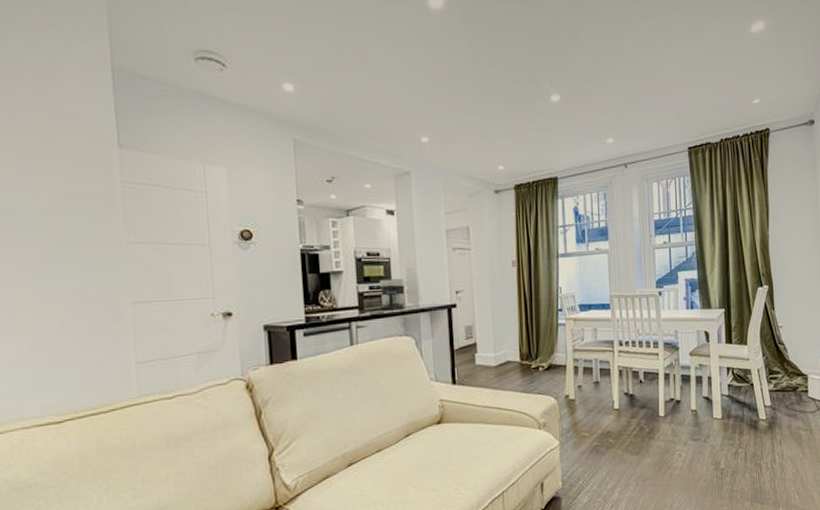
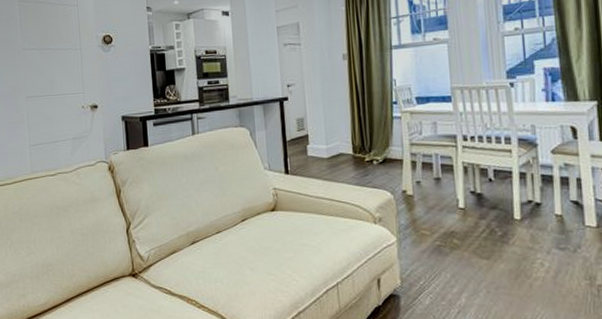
coffee maker: present [379,278,407,311] -> none [216,73,242,104]

